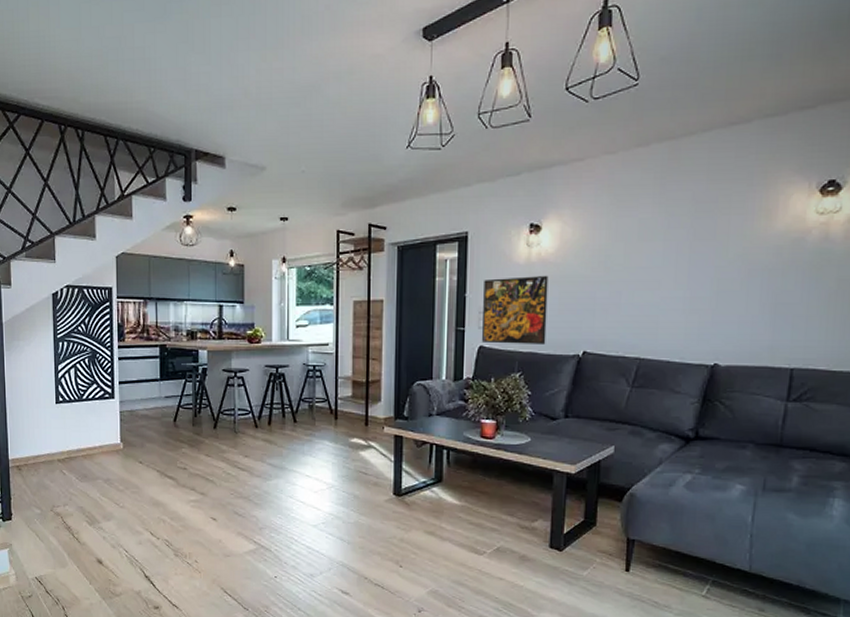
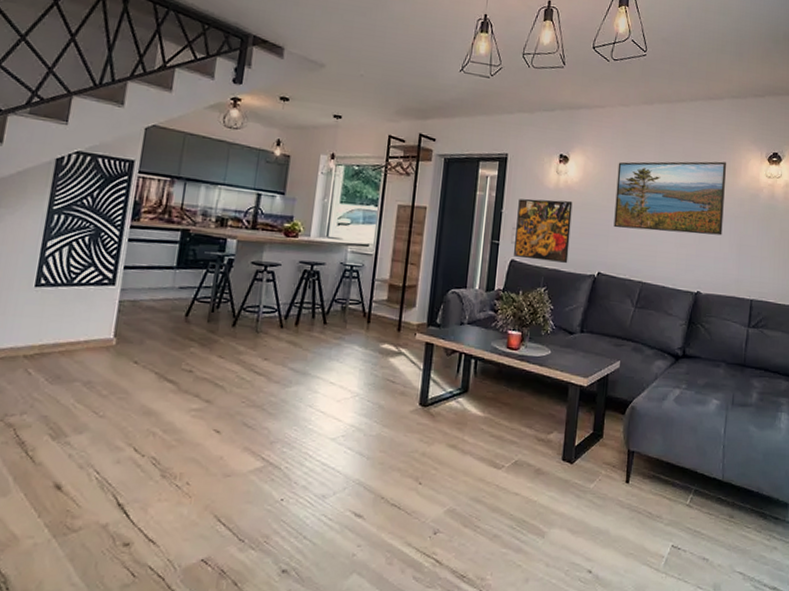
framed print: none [601,202,757,300] -> present [614,161,727,236]

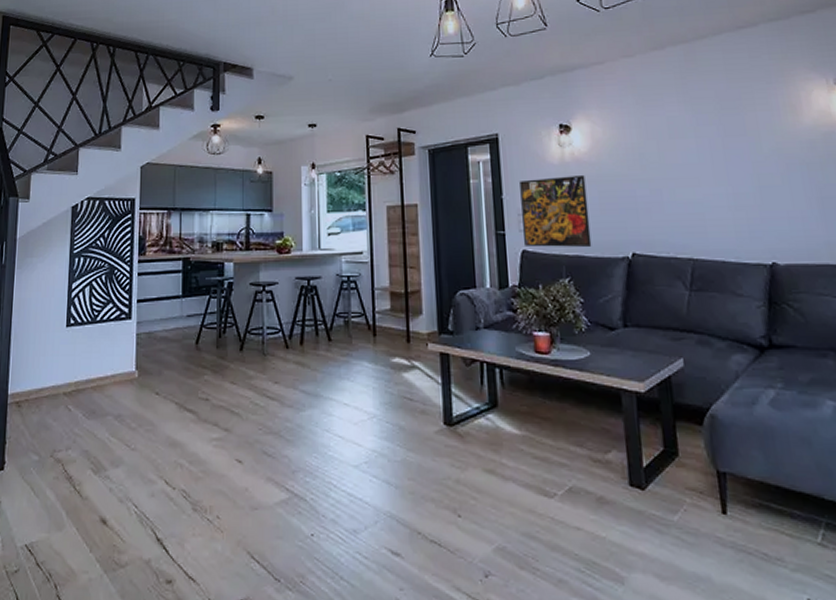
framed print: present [614,161,727,236] -> none [633,99,793,198]

